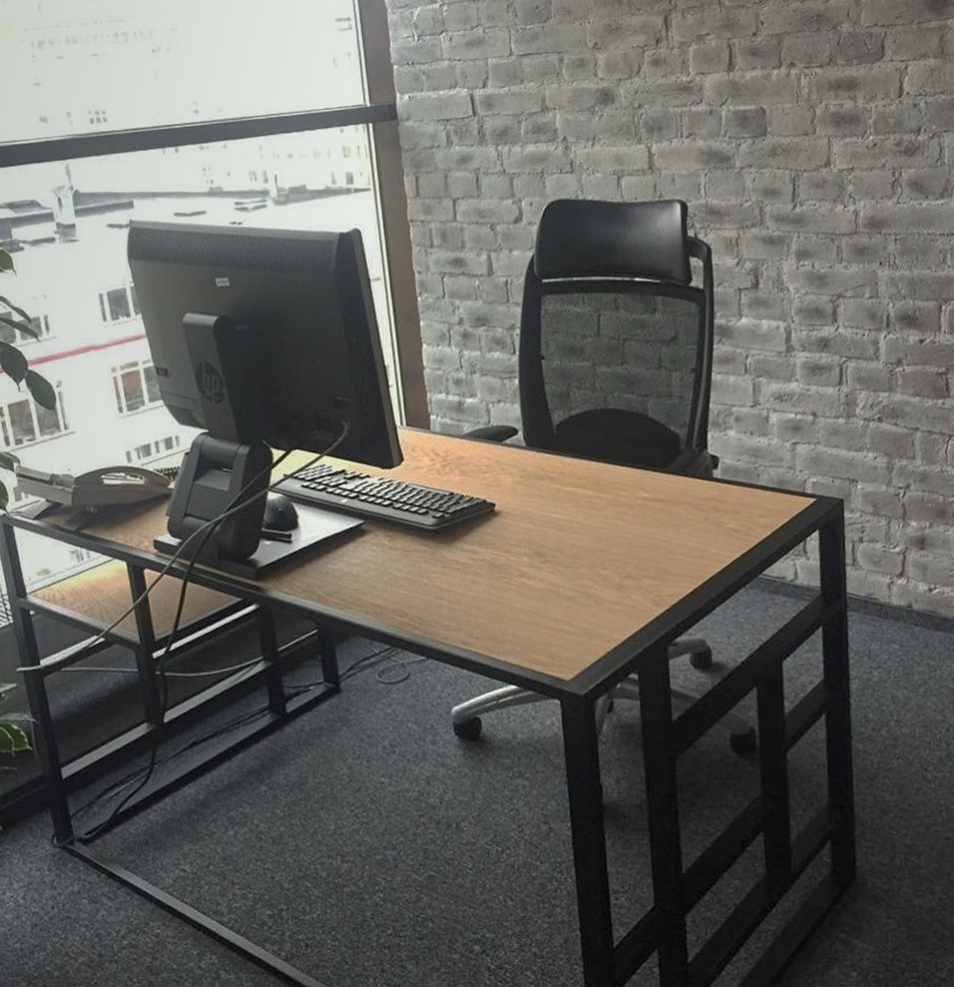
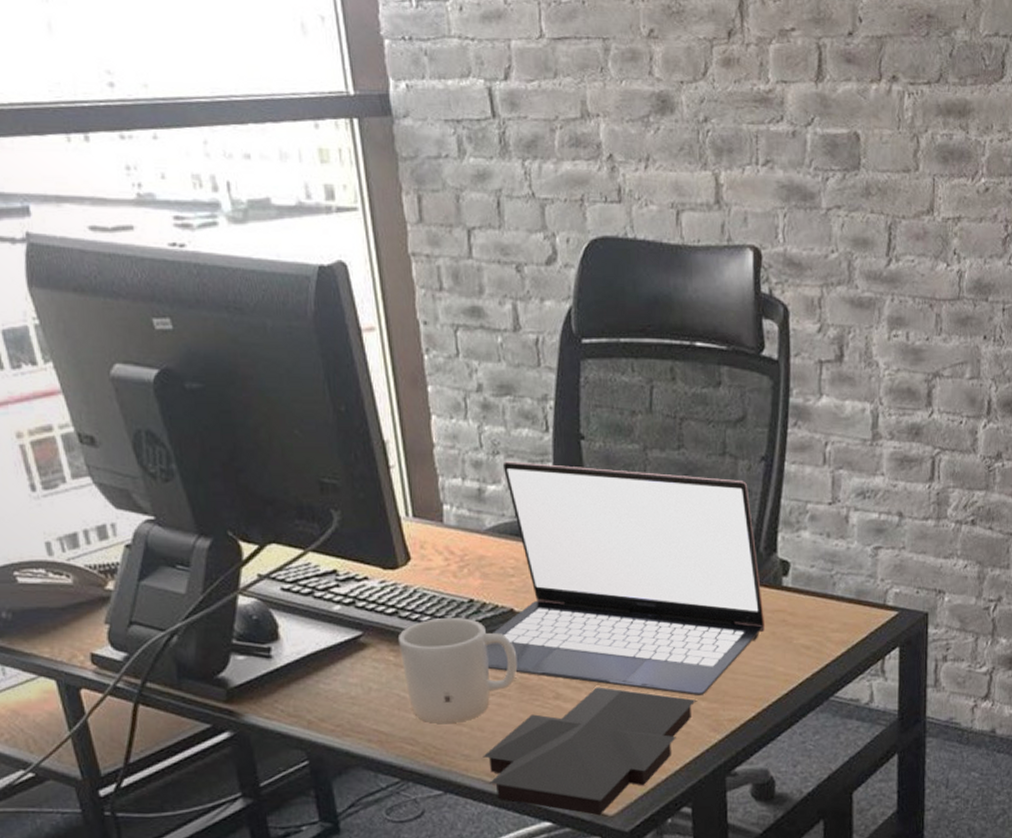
mug: none [392,508,489,598] -> present [397,618,518,723]
papers: none [459,566,640,680] -> present [483,687,696,816]
laptop: none [463,379,700,574] -> present [486,461,766,695]

